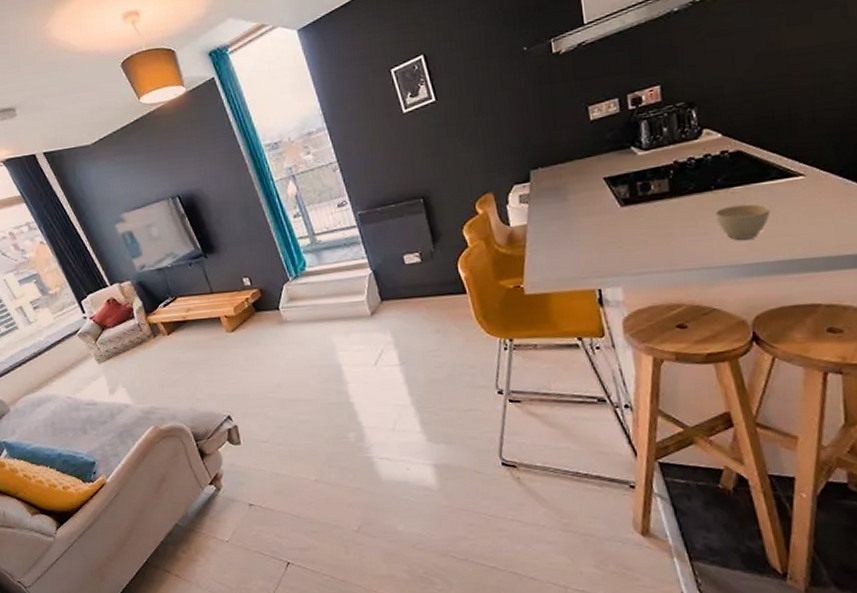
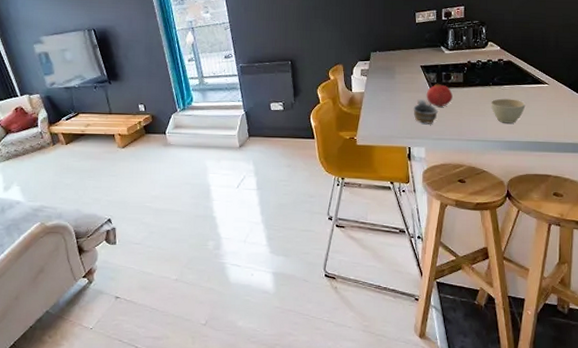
cup: none [599,222,637,256] -> present [413,99,439,124]
fruit: none [616,198,656,230] -> present [426,83,453,107]

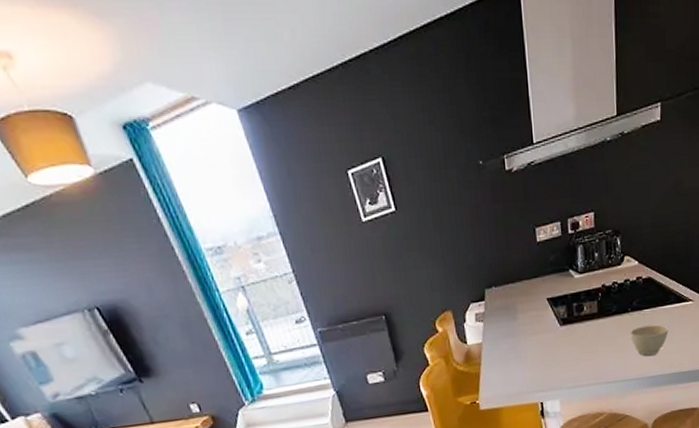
cup: present [413,99,439,124] -> none [542,340,572,371]
fruit: present [426,83,453,107] -> none [556,318,587,348]

